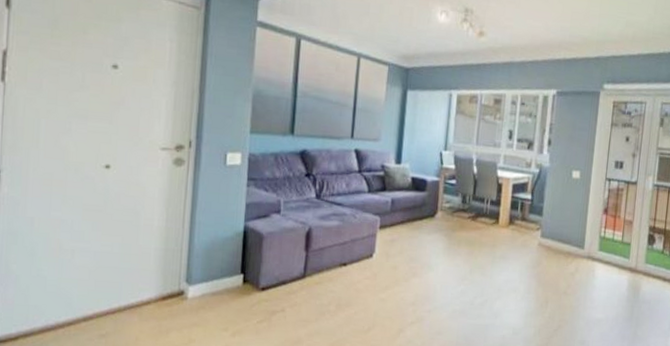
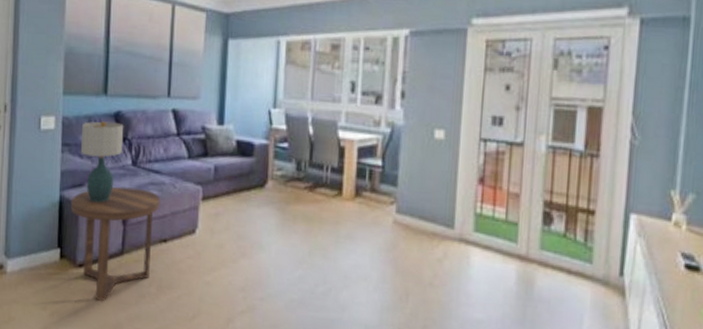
side table: none [254,217,341,321] -> present [70,186,160,302]
table lamp: none [266,158,309,232] -> present [80,121,124,203]

